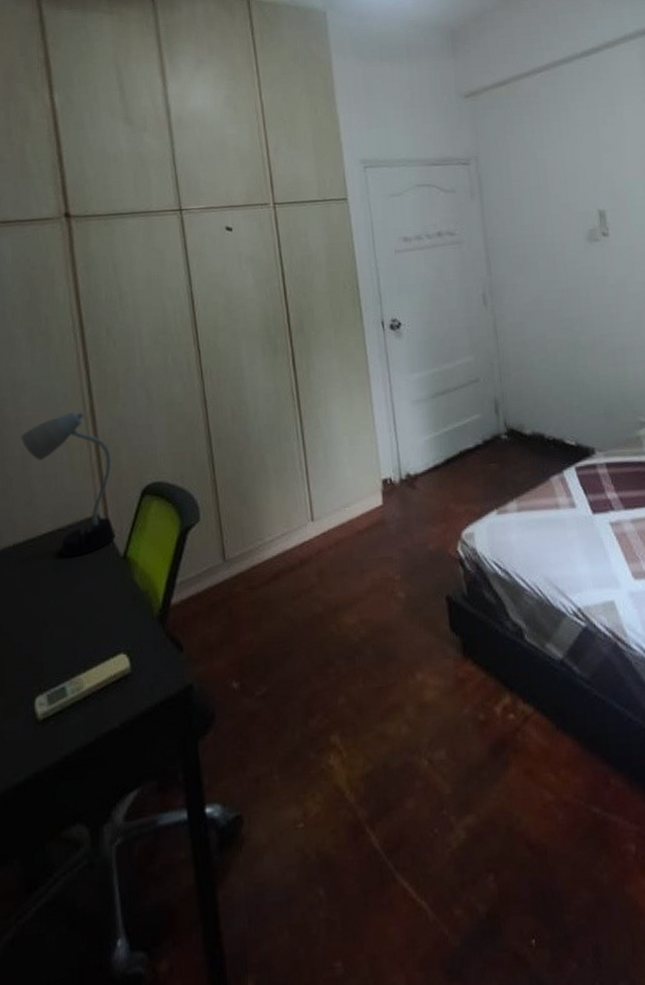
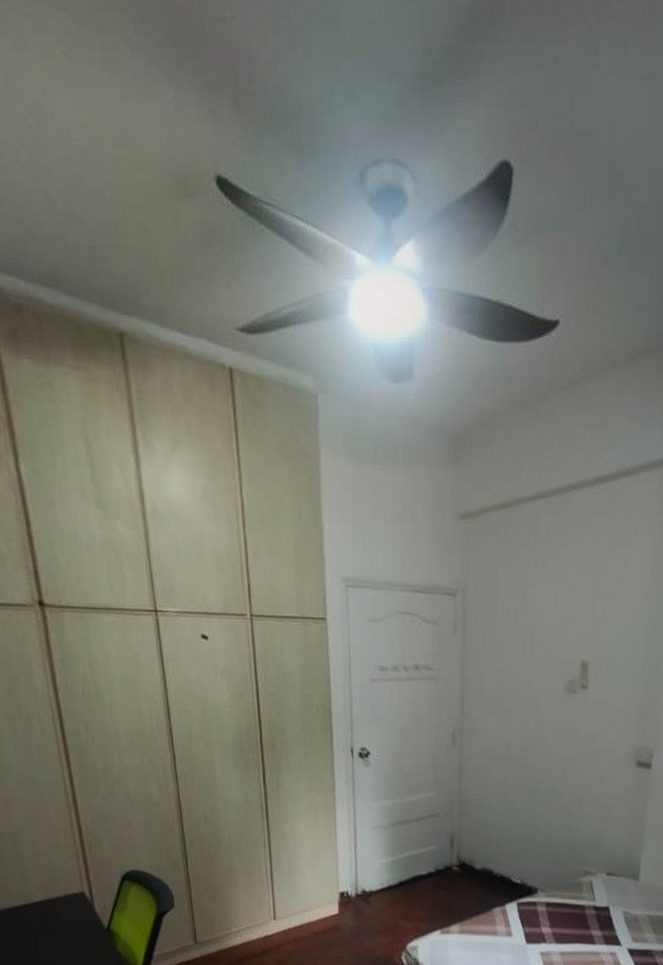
desk lamp: present [21,411,116,557] -> none [10,799,100,924]

